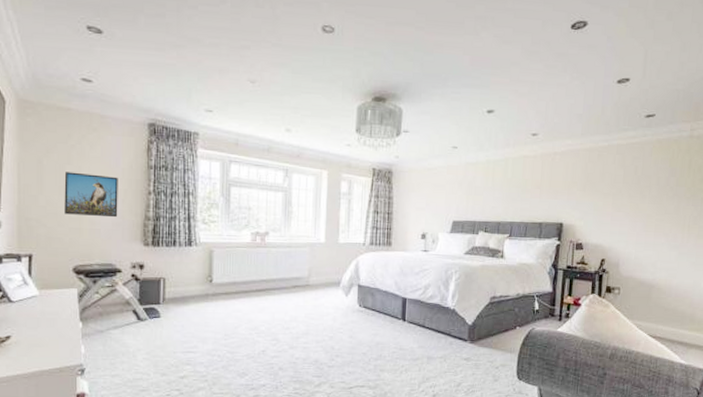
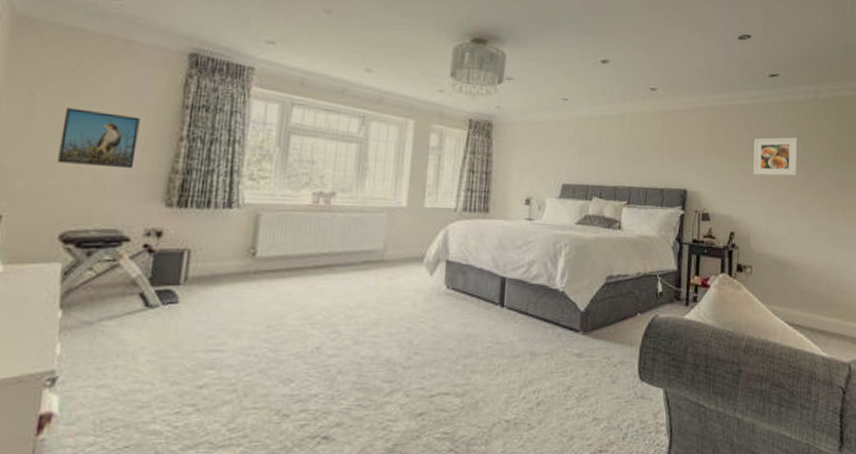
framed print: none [625,173,670,209] -> present [753,137,798,176]

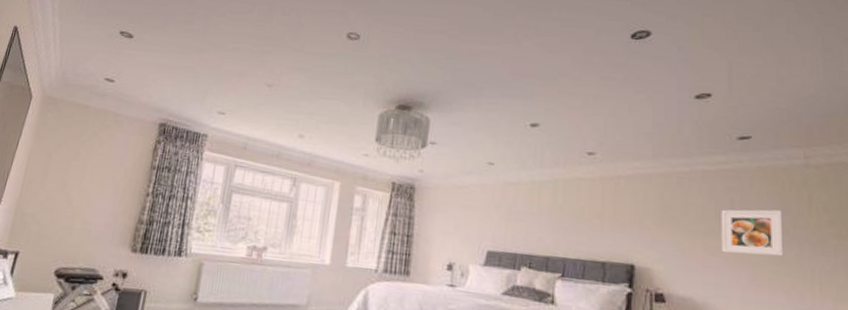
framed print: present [57,107,140,169] -> none [60,167,120,219]

